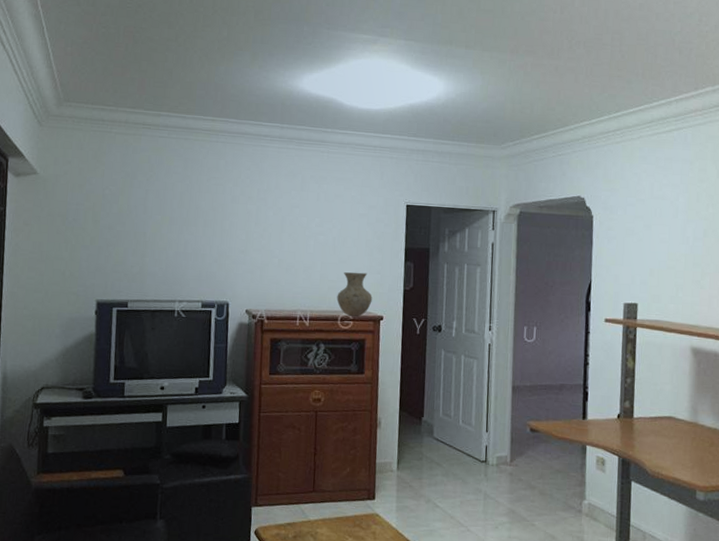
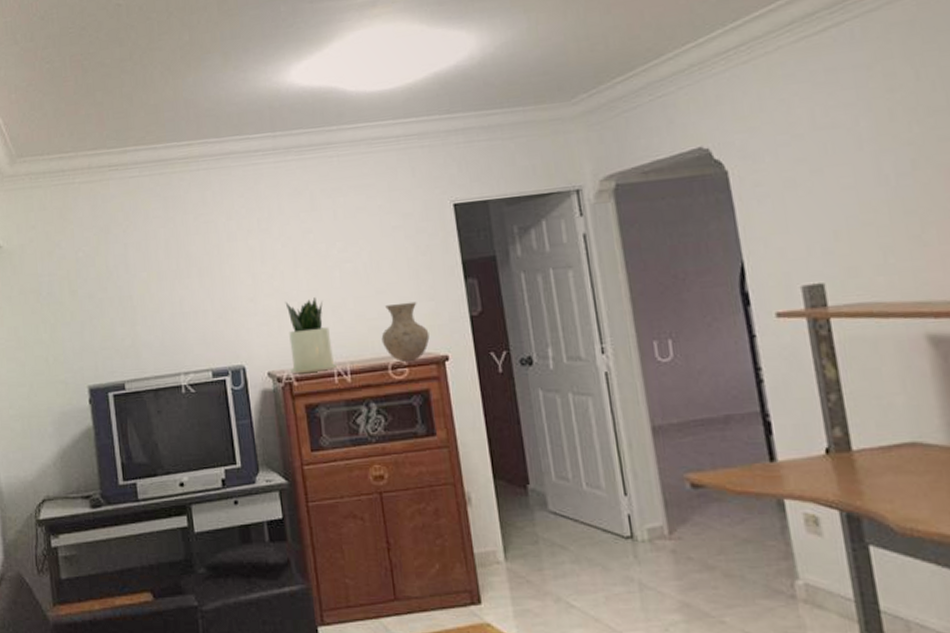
planter: none [263,257,301,316] -> present [285,297,338,374]

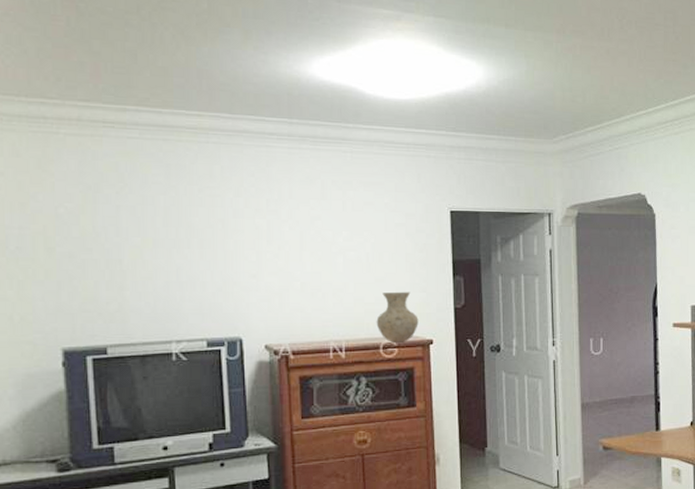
planter: present [285,297,338,374] -> none [287,279,334,348]

